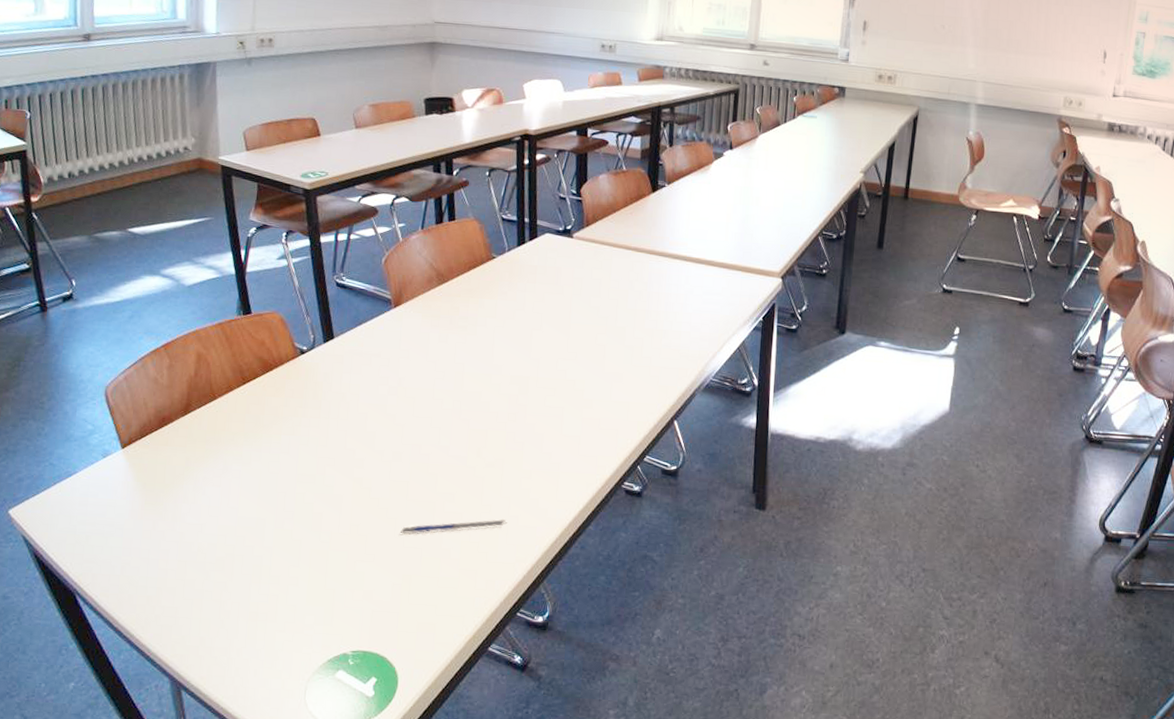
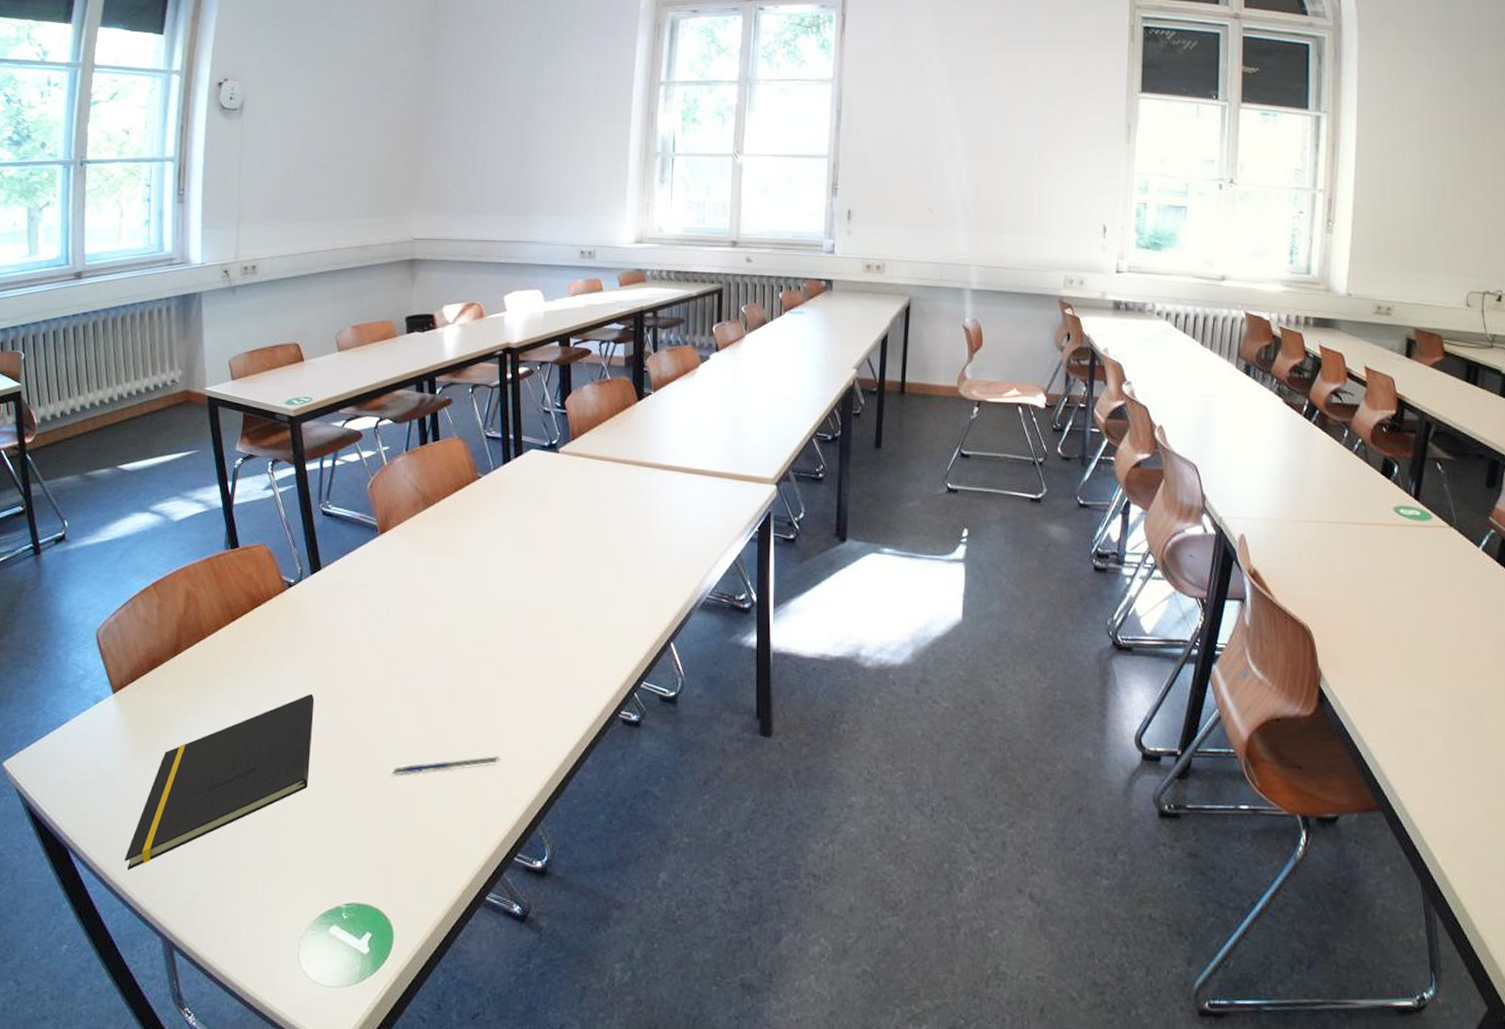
notepad: none [133,455,325,615] -> present [125,693,315,870]

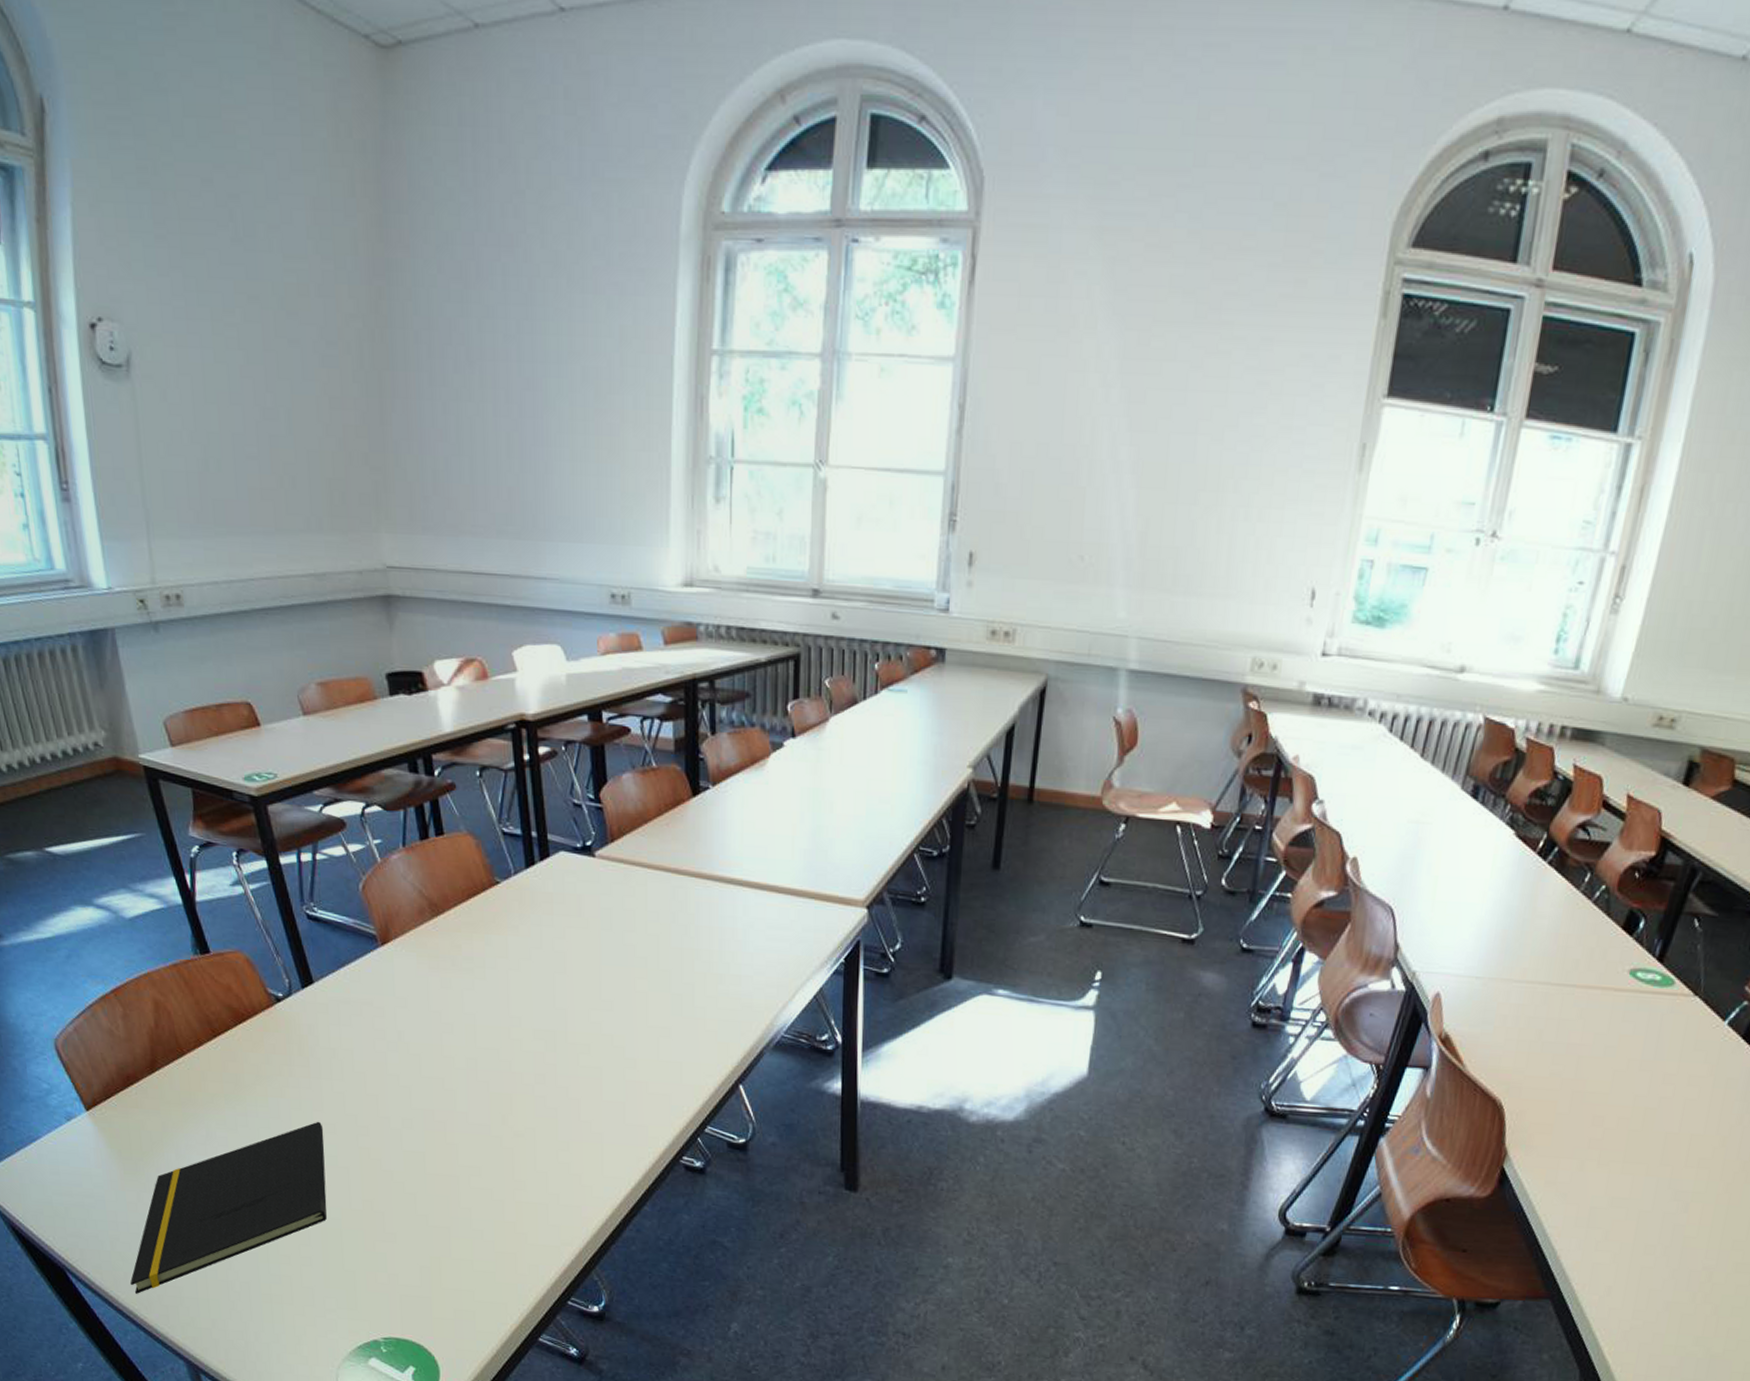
pen: present [392,755,501,777] -> none [422,1196,546,1213]

